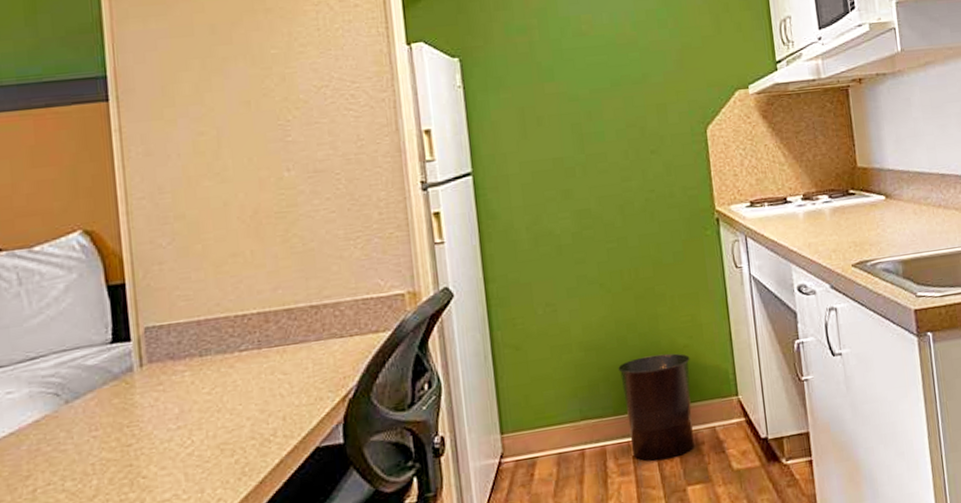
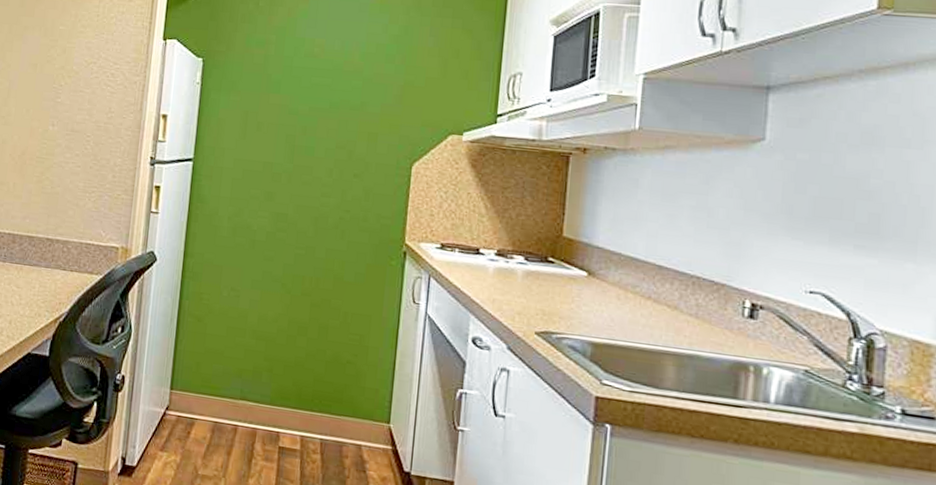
waste bin: present [618,353,694,461] -> none [279,359,351,461]

